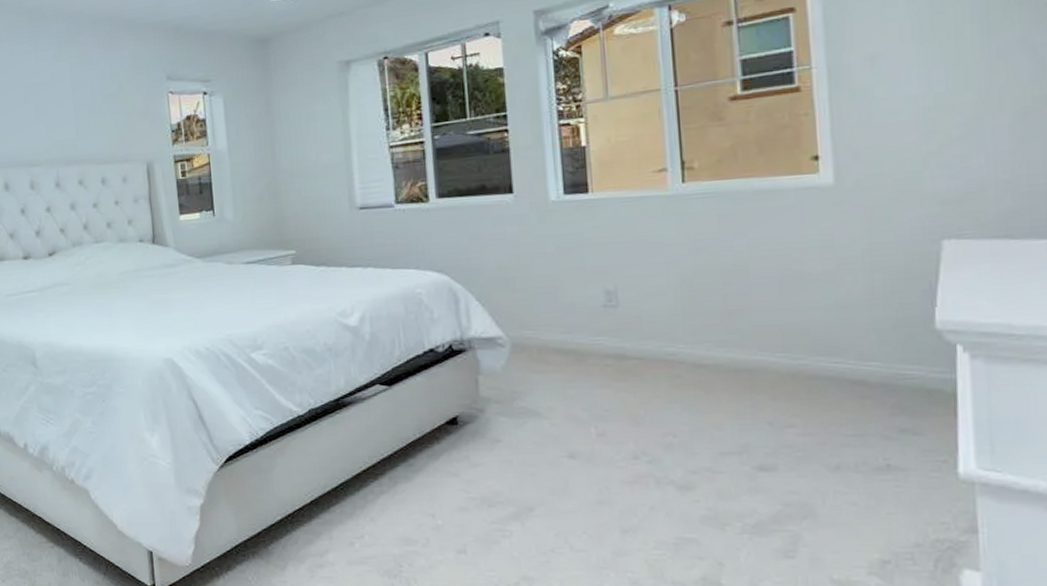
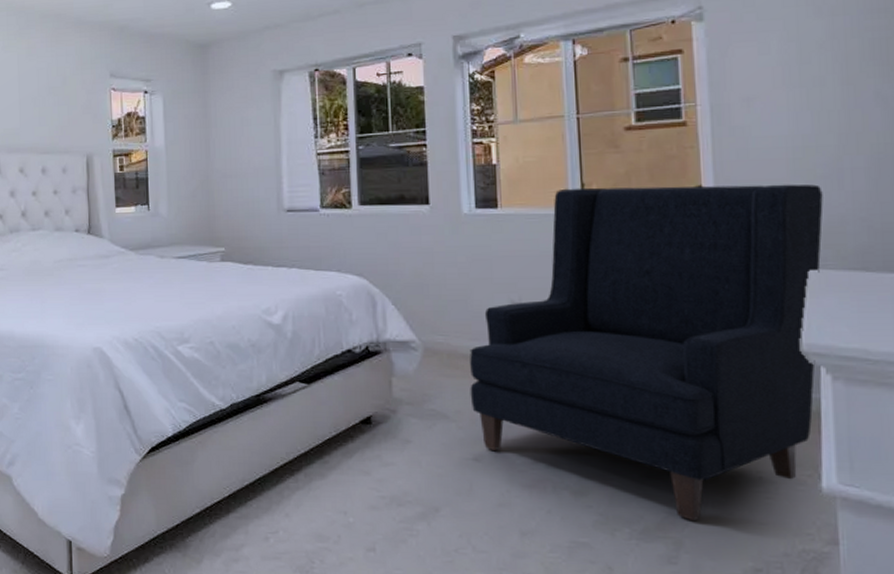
chair: none [561,147,960,513] -> present [470,184,823,522]

